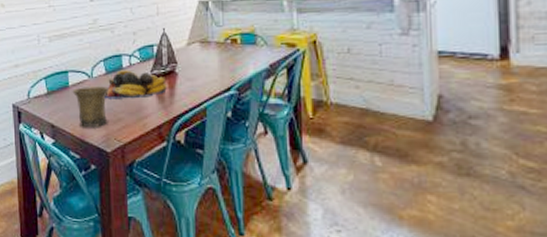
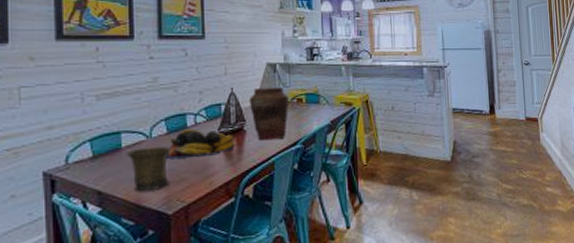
vase: none [180,27,223,85] -> present [248,88,290,141]

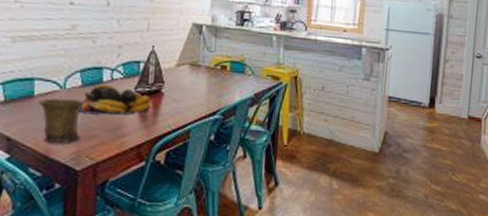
vase: present [248,88,290,141] -> none [169,49,213,107]

